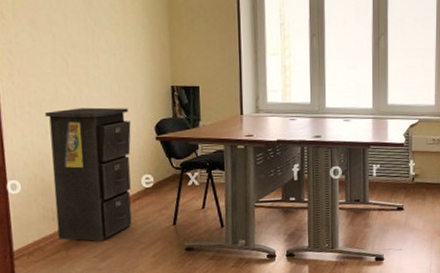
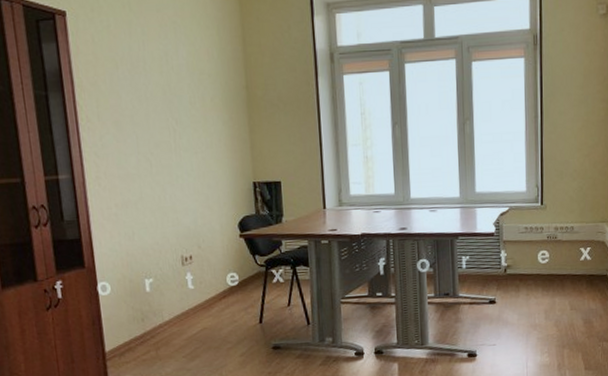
filing cabinet: present [44,107,132,242] -> none [131,206,219,342]

